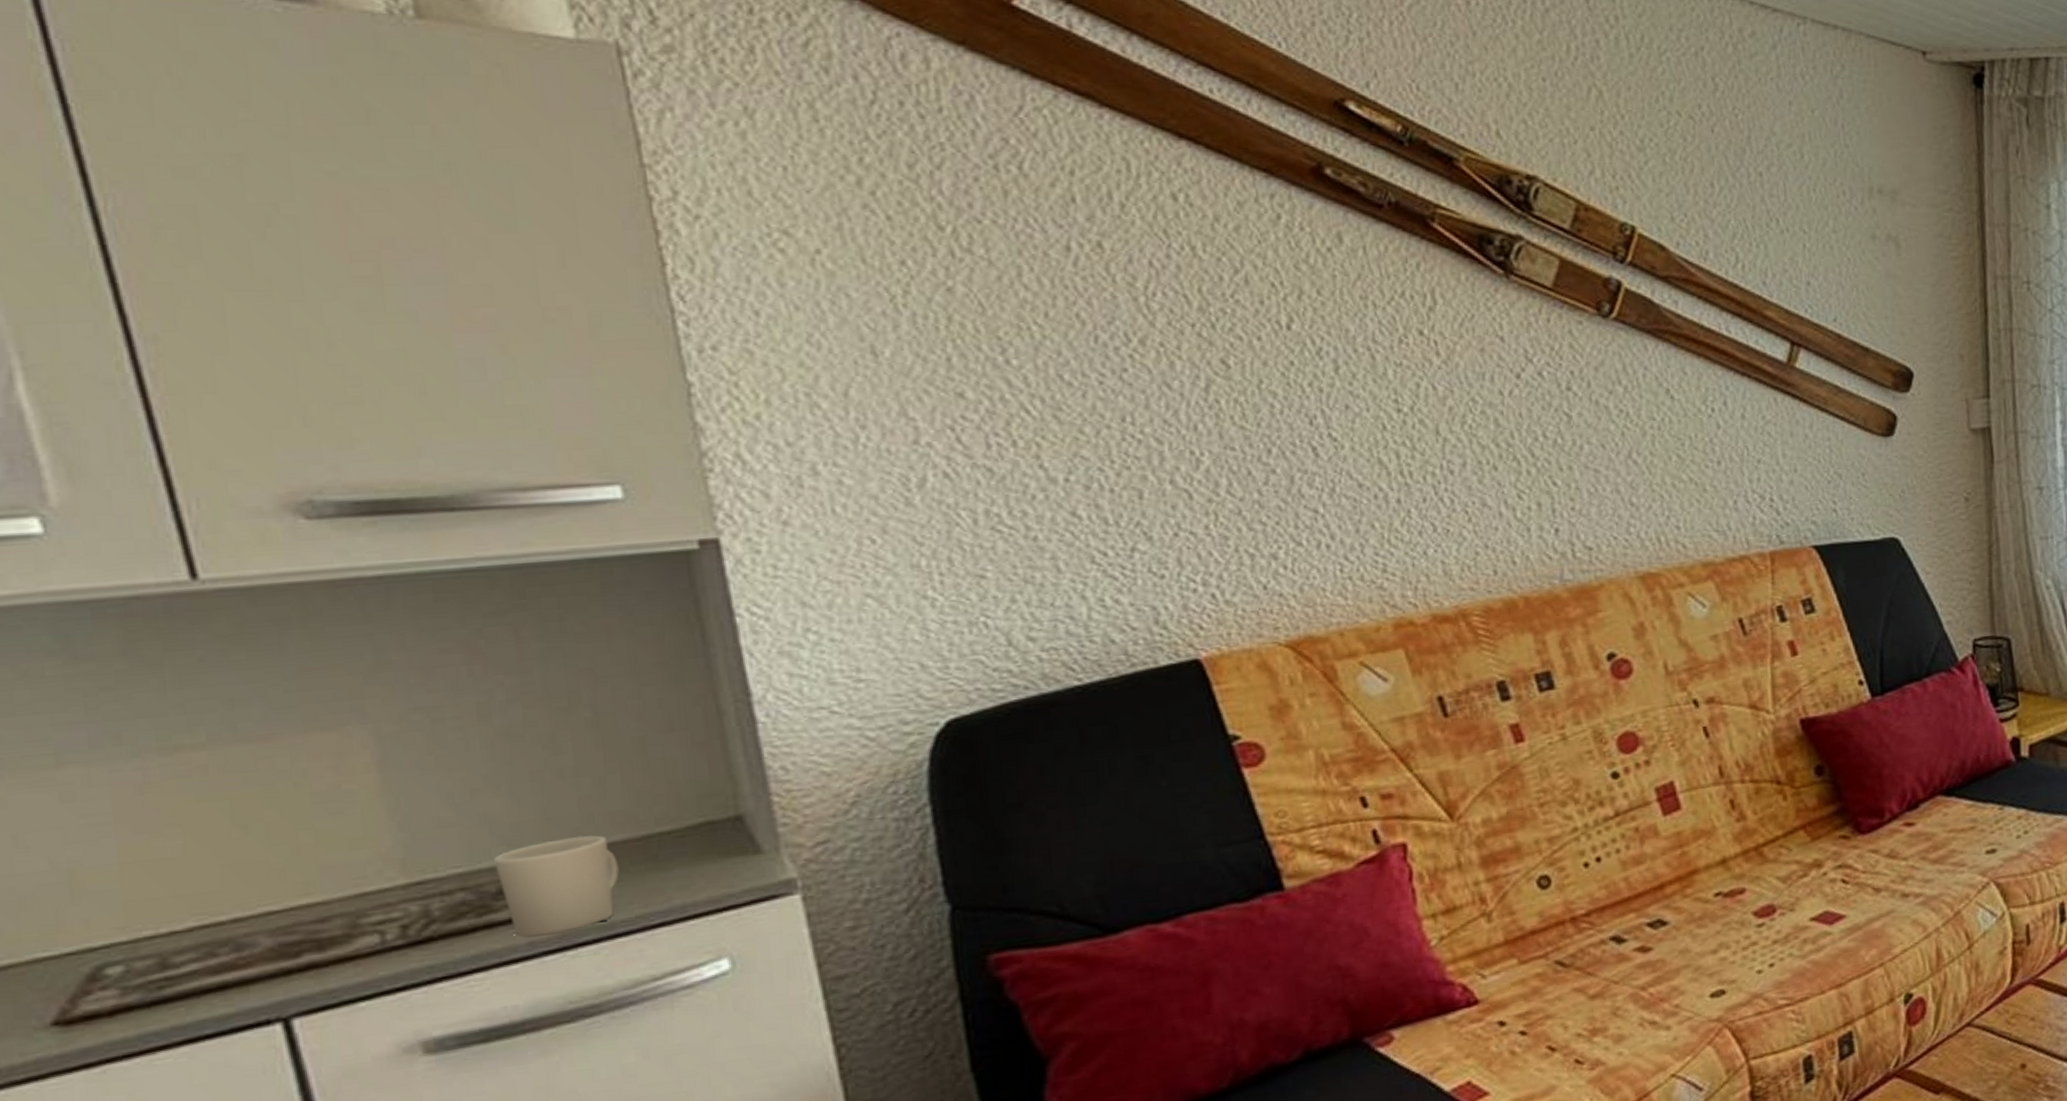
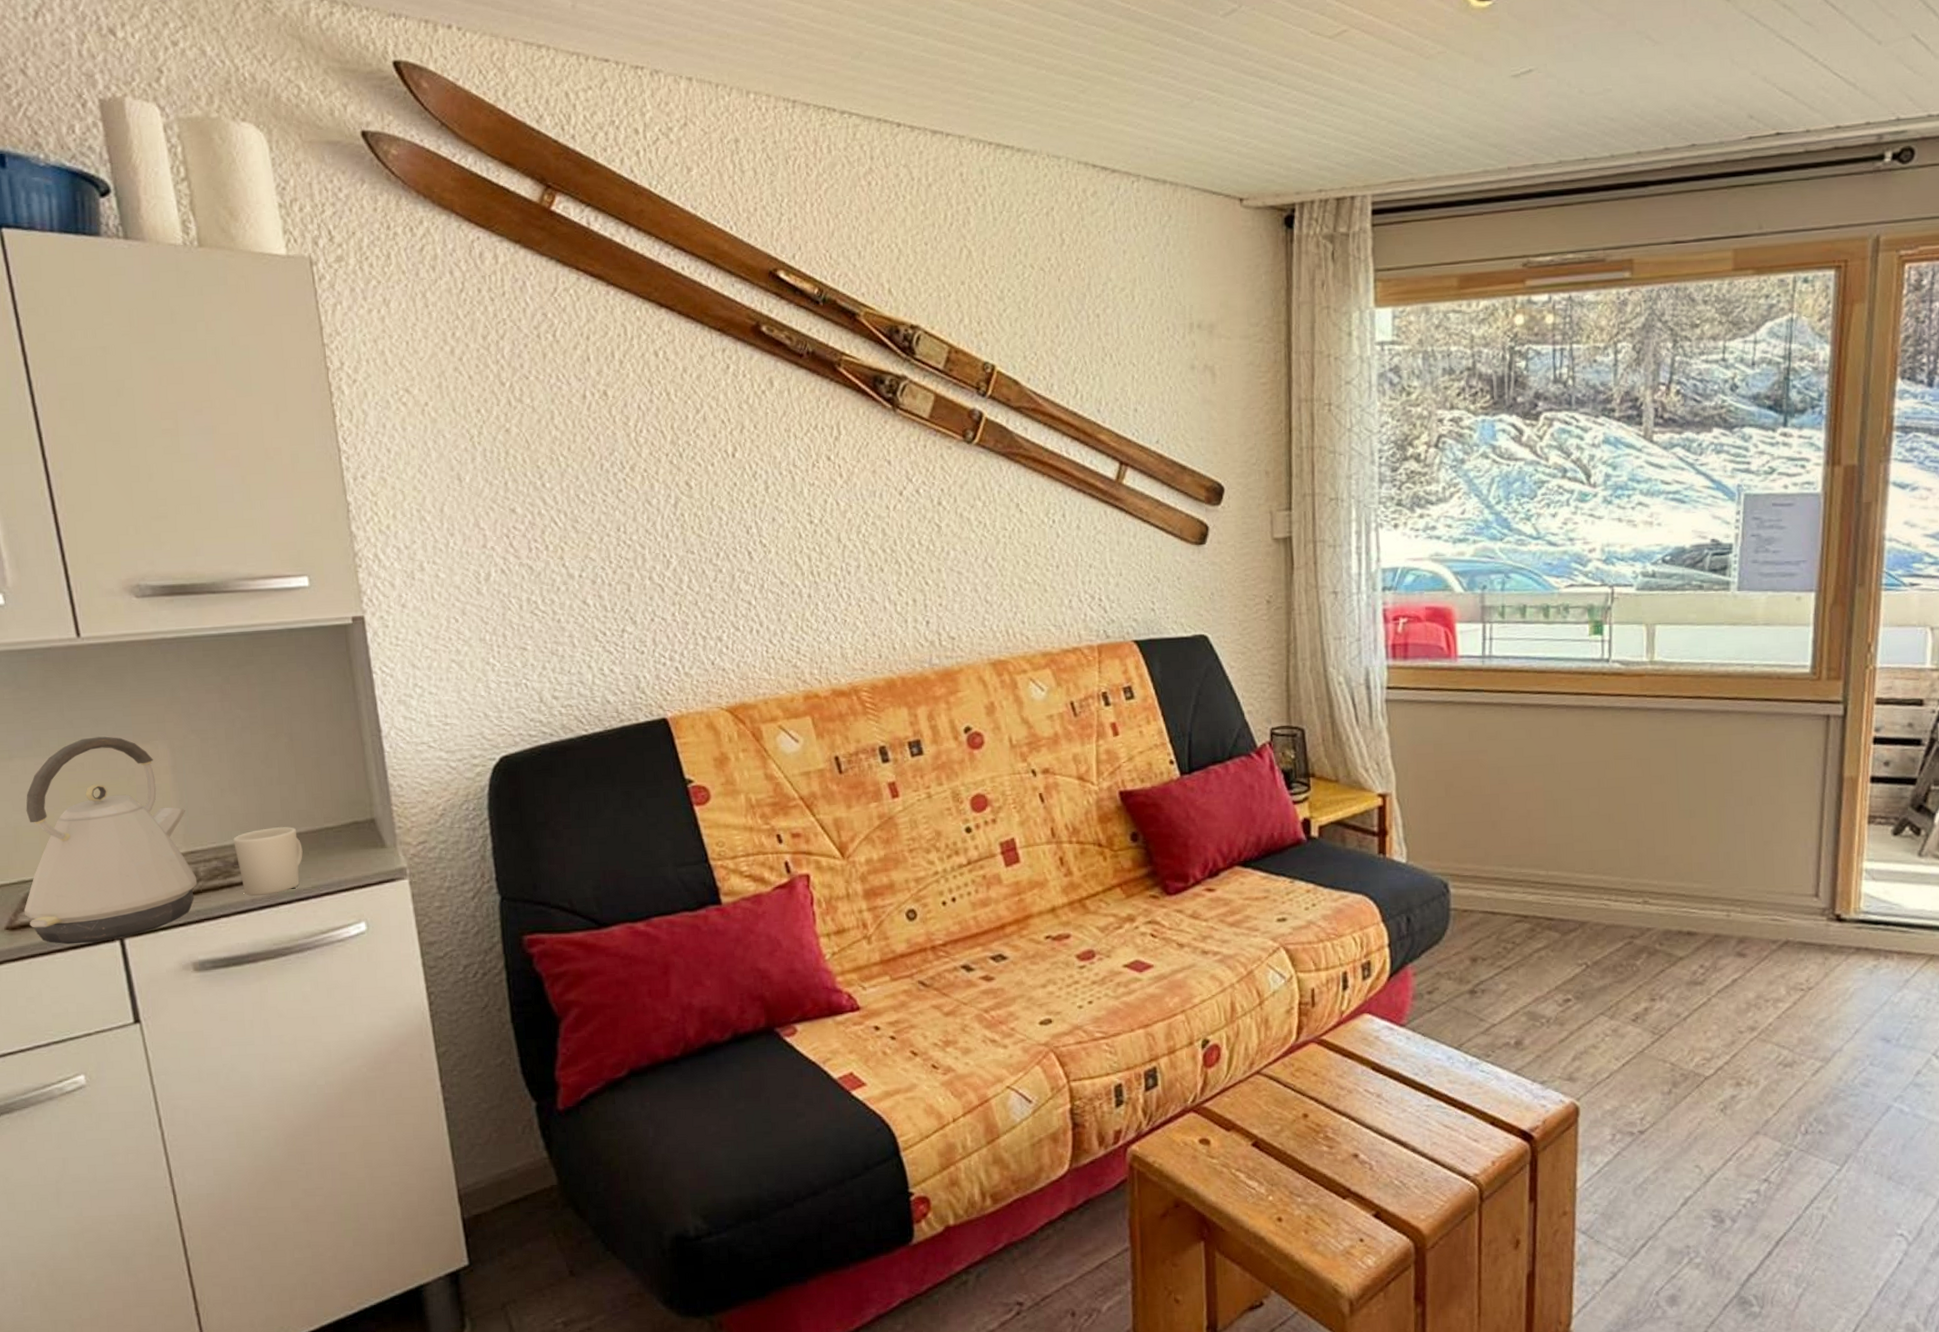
kettle: none [89,723,429,1038] -> present [24,736,198,945]

